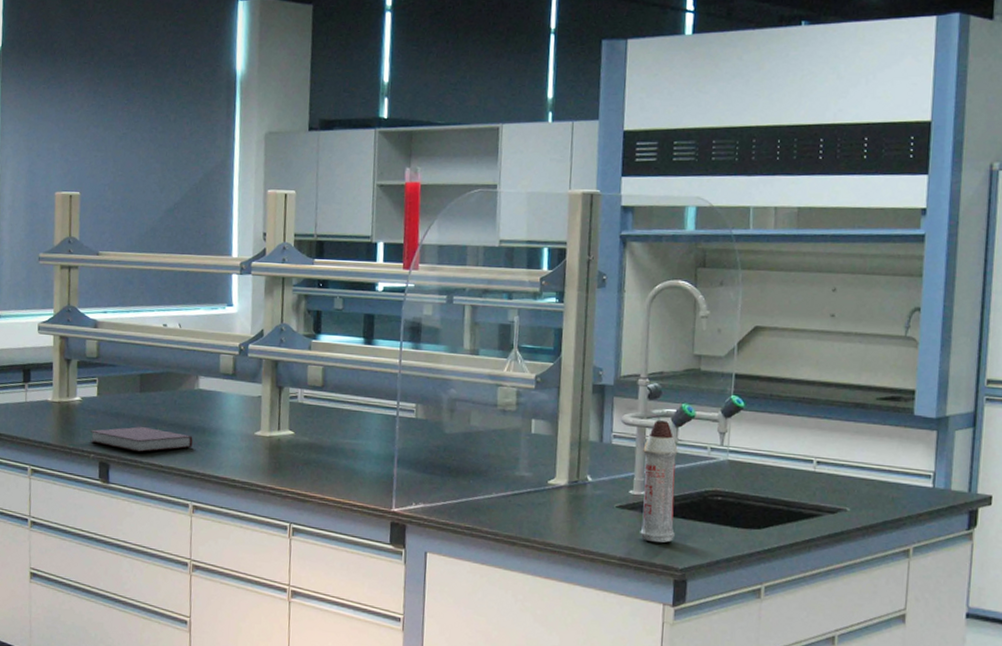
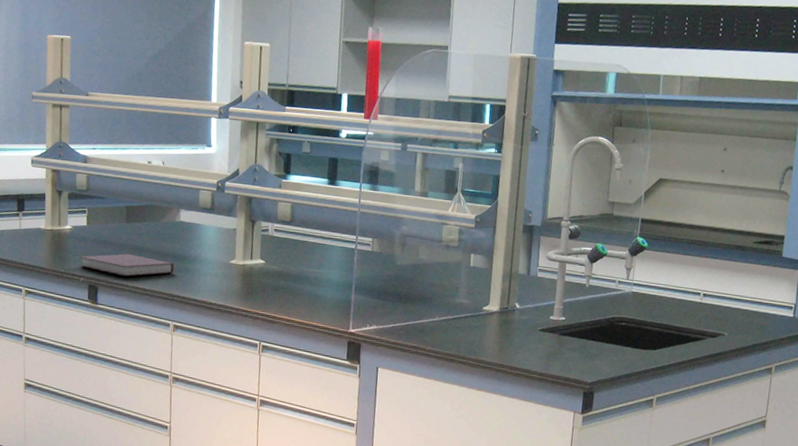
spray bottle: present [640,419,678,543] -> none [557,256,592,361]

